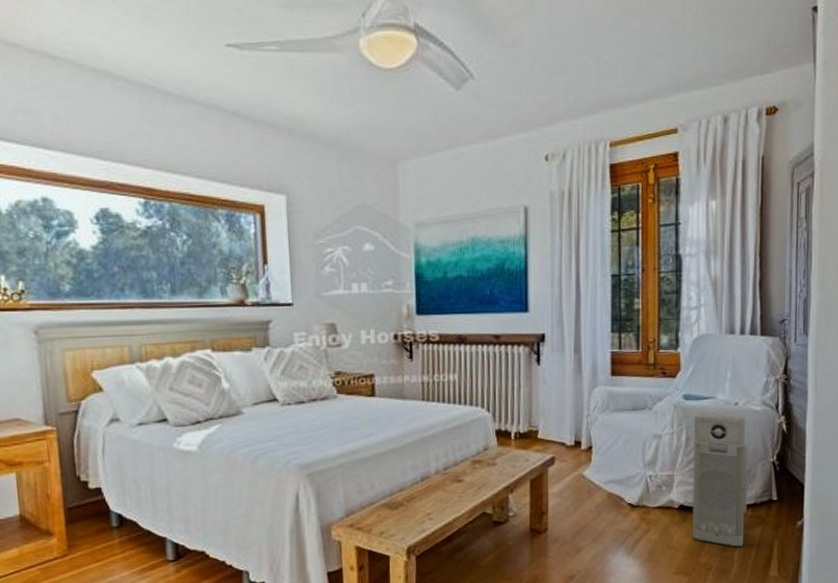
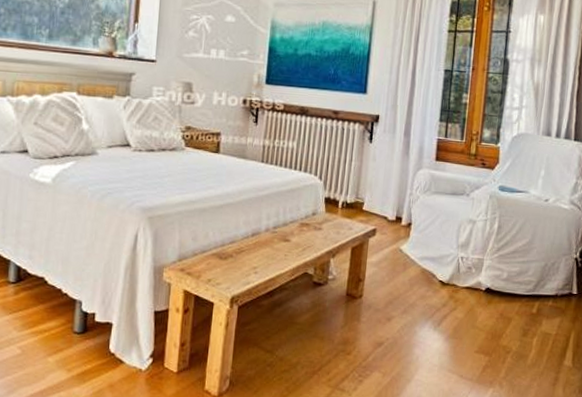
air purifier: present [692,412,748,547] -> none [496,205,554,334]

